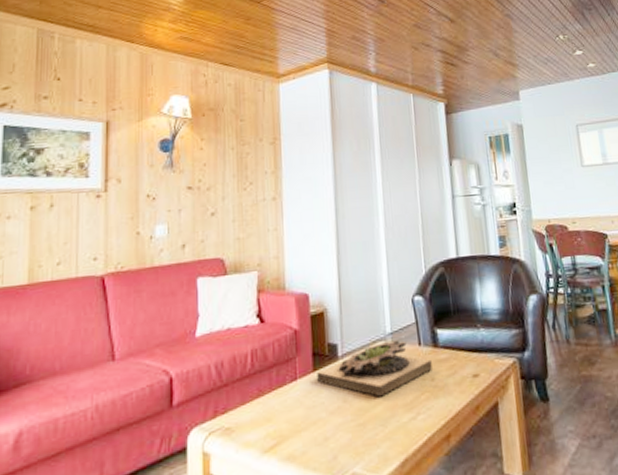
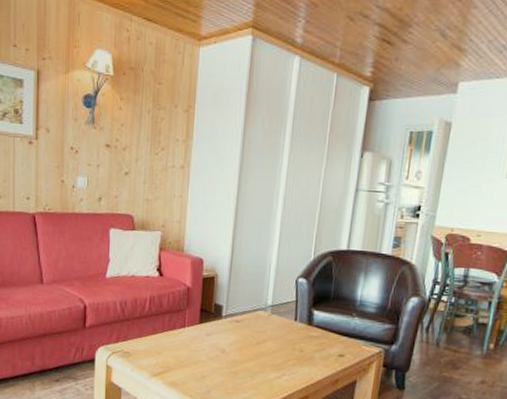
succulent planter: present [317,339,432,397] -> none [202,311,304,355]

